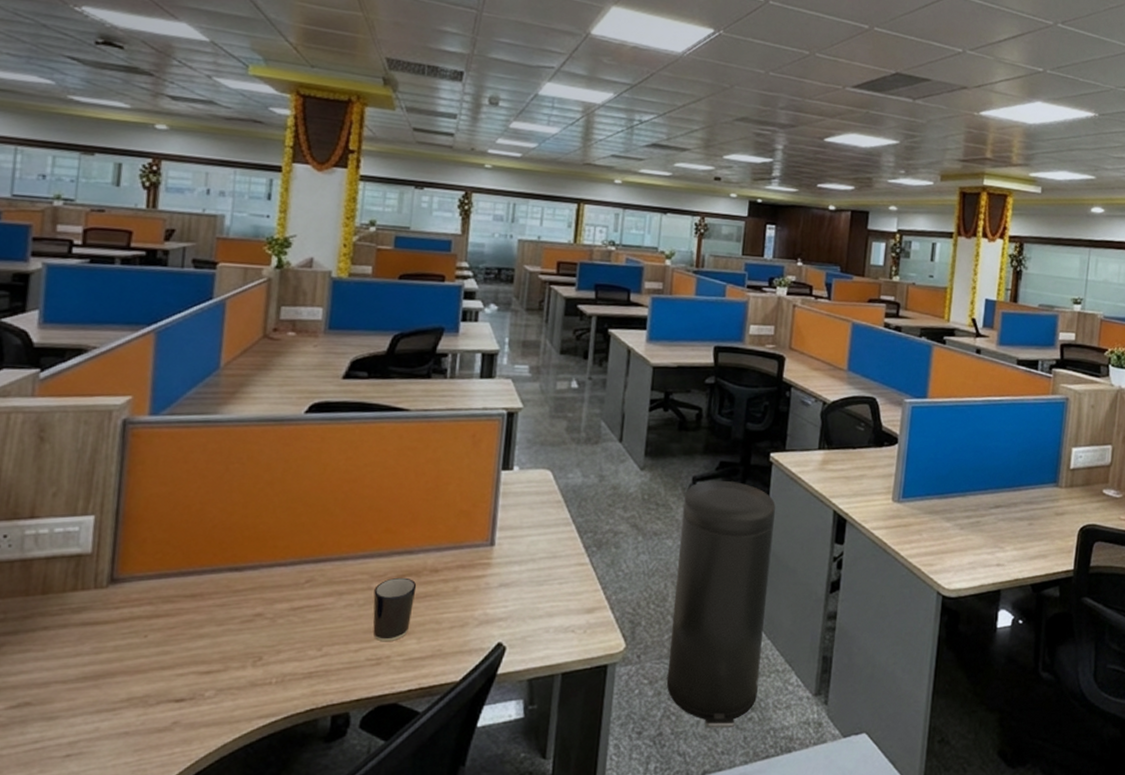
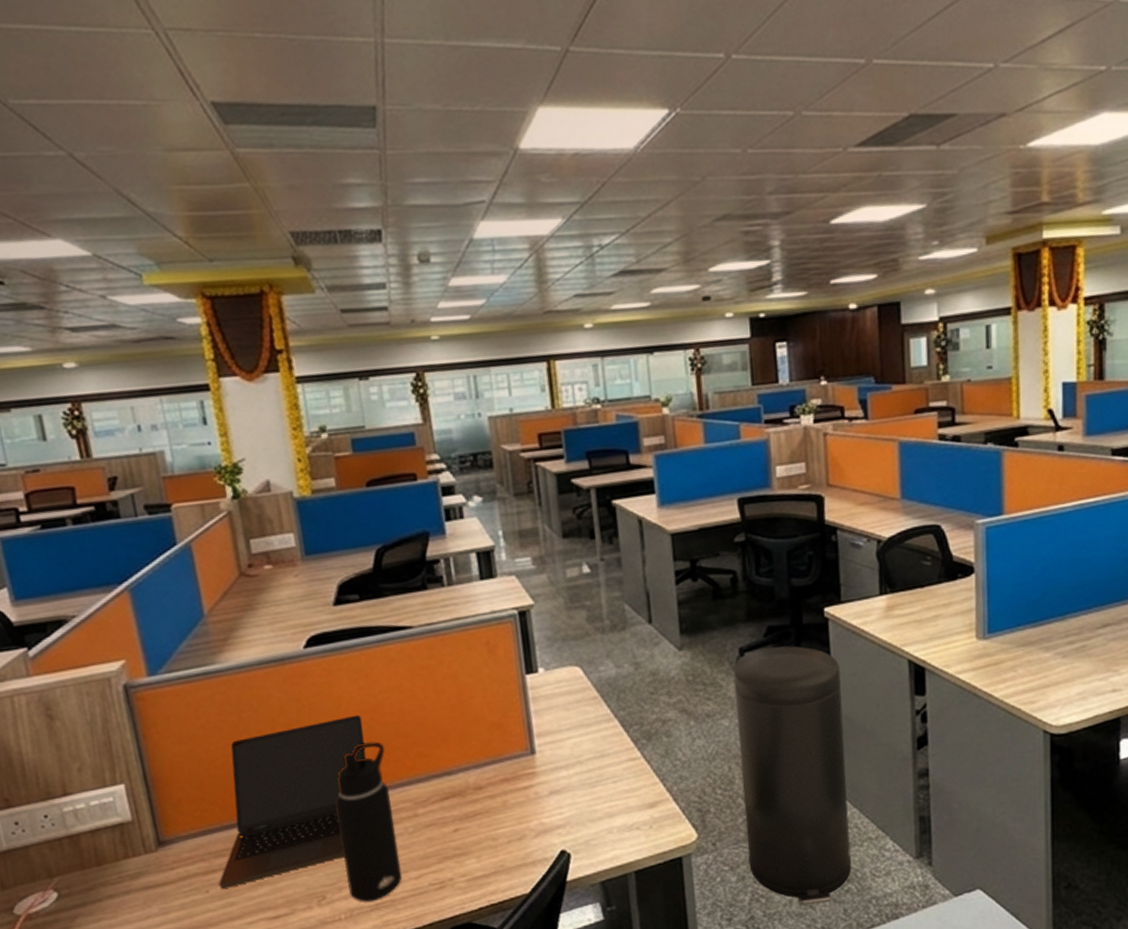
laptop: none [159,483,342,636] -> present [219,715,366,889]
water bottle: none [287,510,357,667] -> present [335,741,402,901]
mug: present [373,577,417,642] -> none [421,799,466,866]

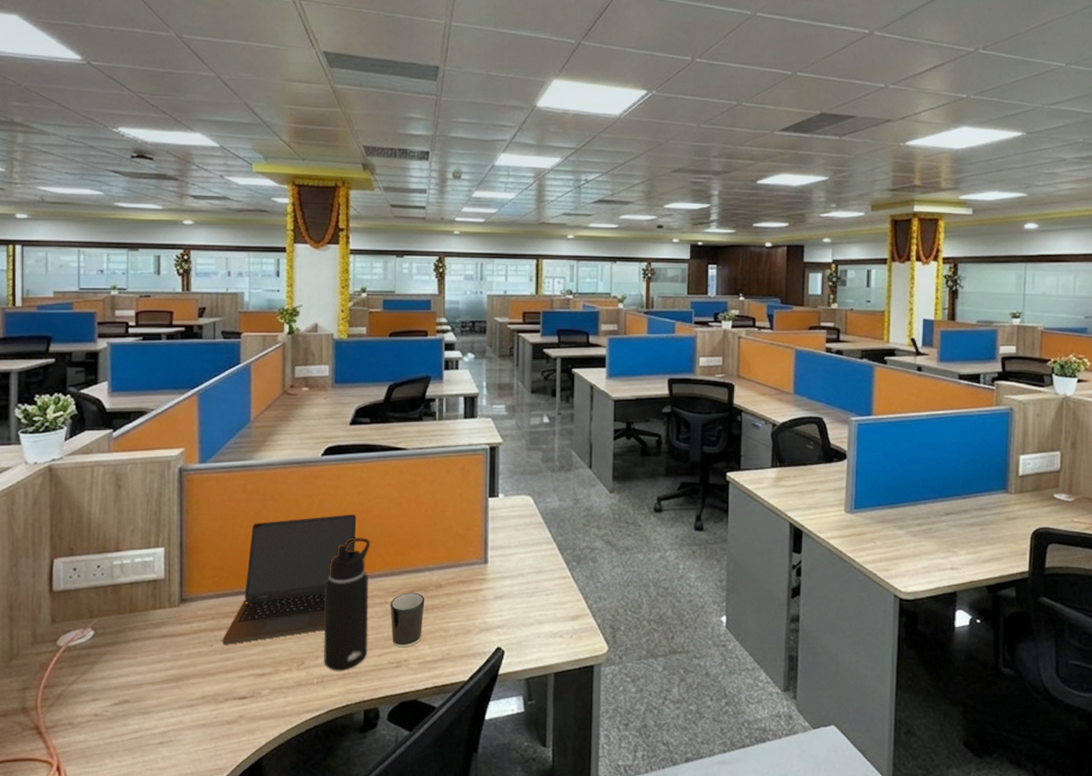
mug: none [421,799,466,866] -> present [390,592,425,648]
pedal bin: present [732,646,851,906] -> none [647,500,735,721]

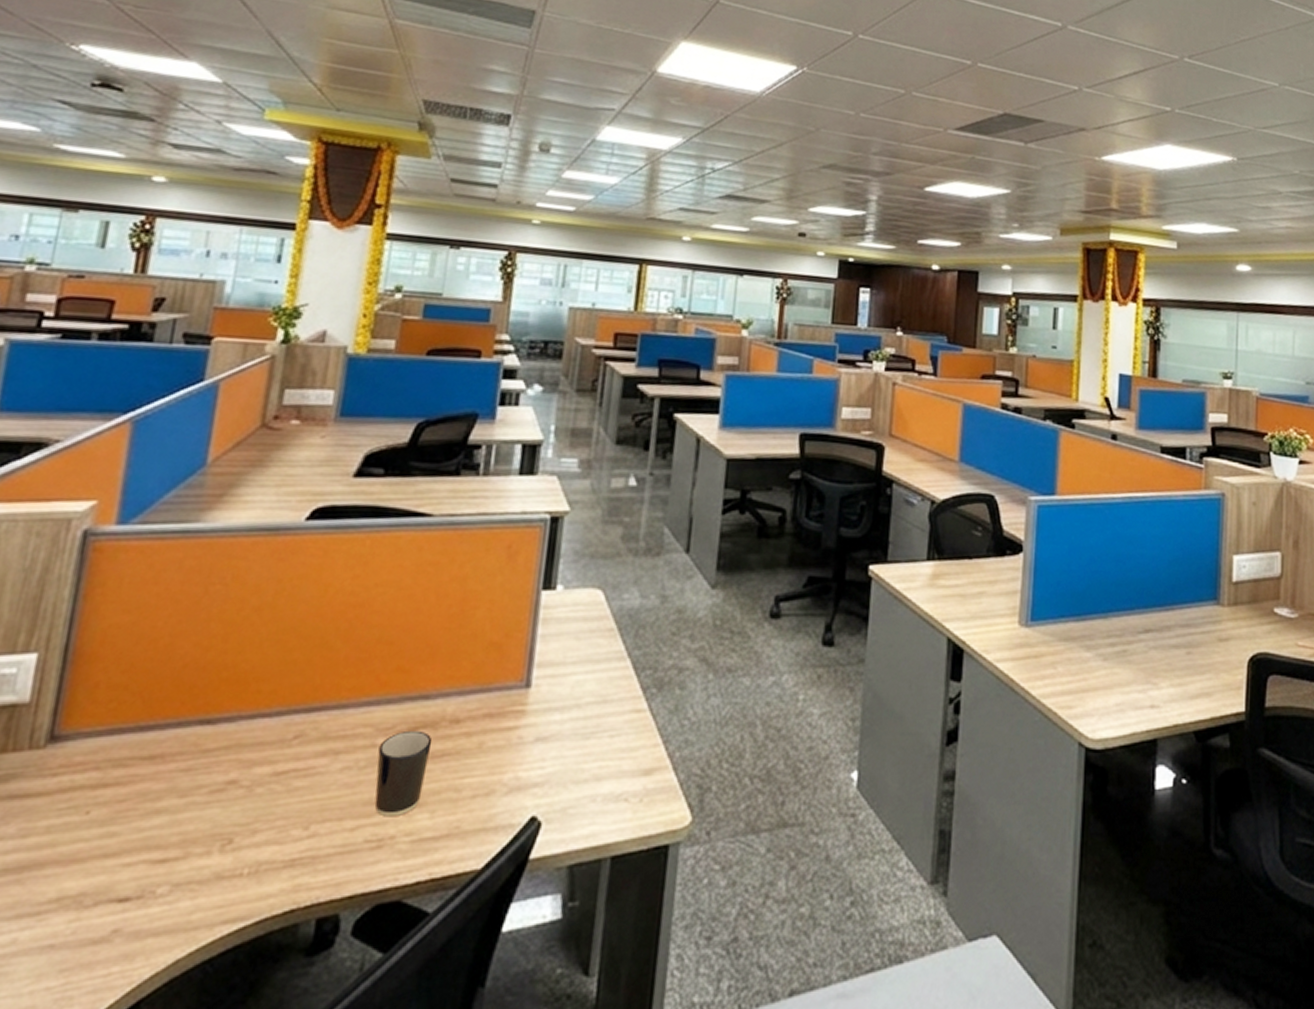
laptop: present [222,514,357,645] -> none [105,608,346,811]
water bottle: present [323,537,371,670] -> none [264,644,362,853]

